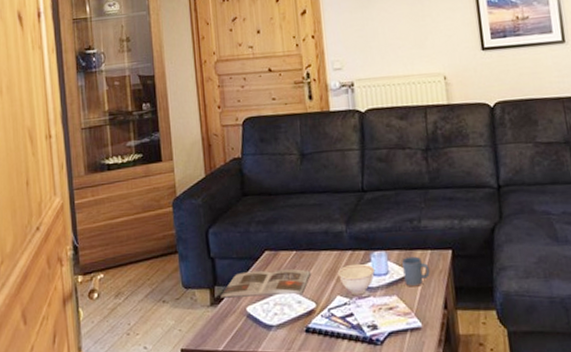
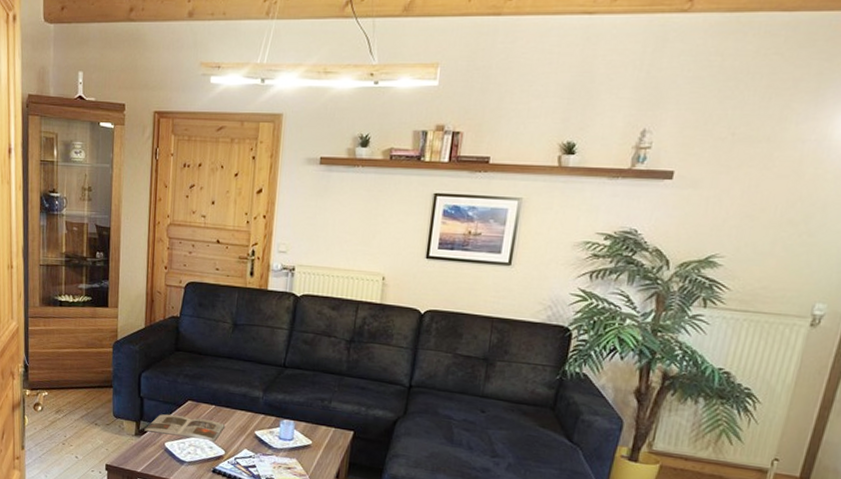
bowl: present [337,263,375,296] -> none [248,426,281,453]
mug: present [402,256,430,287] -> none [306,429,331,456]

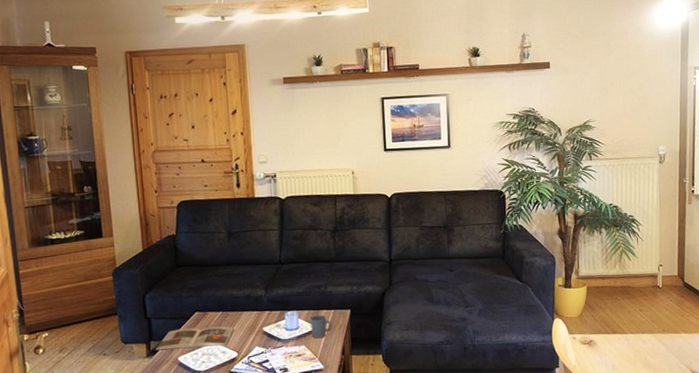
mug: none [306,429,331,456] -> present [310,315,332,339]

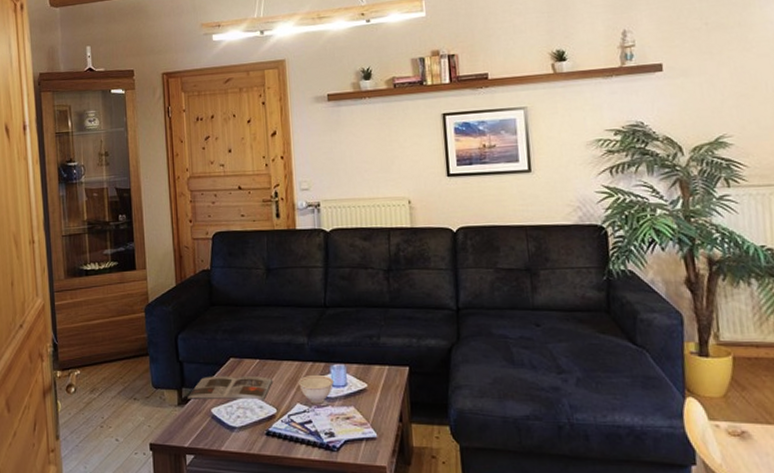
bowl: none [256,321,287,346] -> present [298,374,334,404]
mug: present [310,315,332,339] -> none [360,371,387,400]

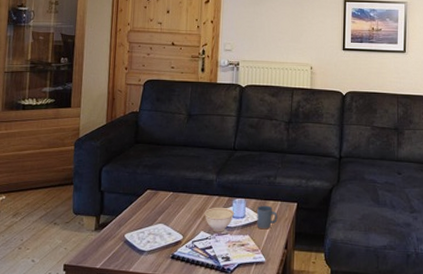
magazine: present [187,375,272,400] -> none [104,205,182,228]
mug: none [360,371,387,400] -> present [257,205,278,230]

